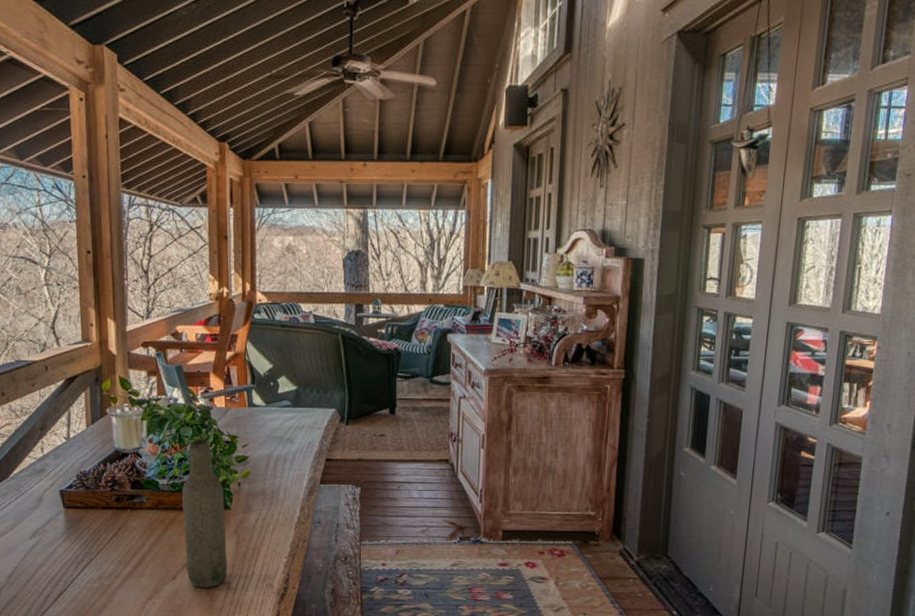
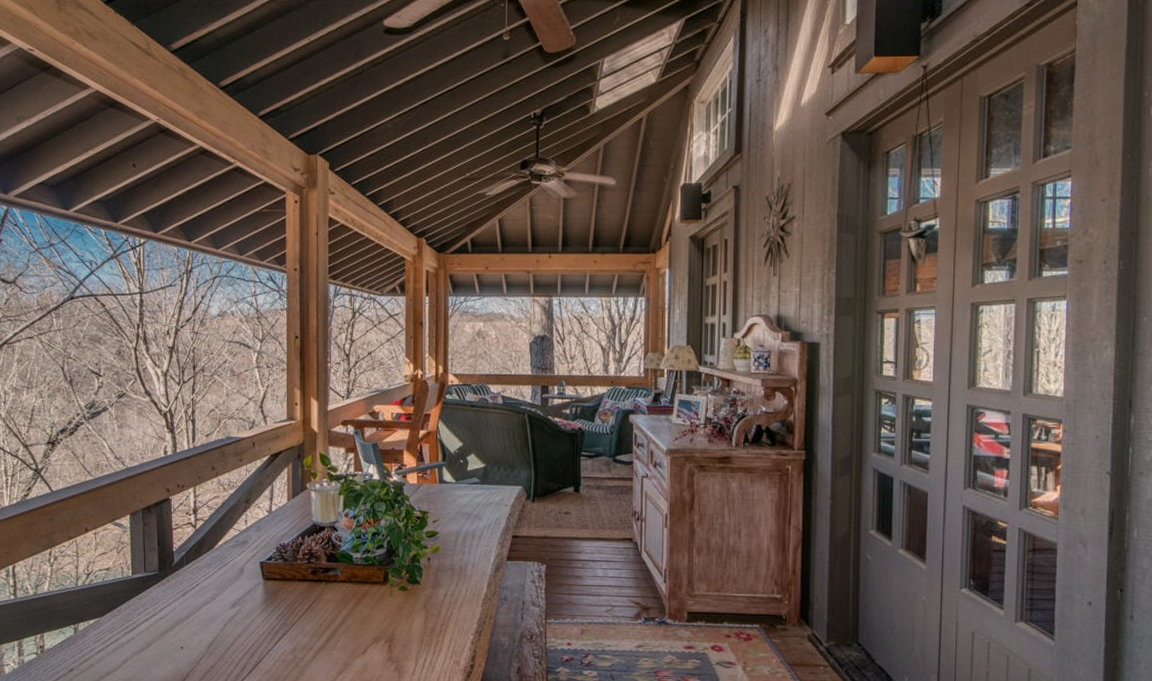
bottle: present [181,439,227,589] -> none [374,514,416,664]

